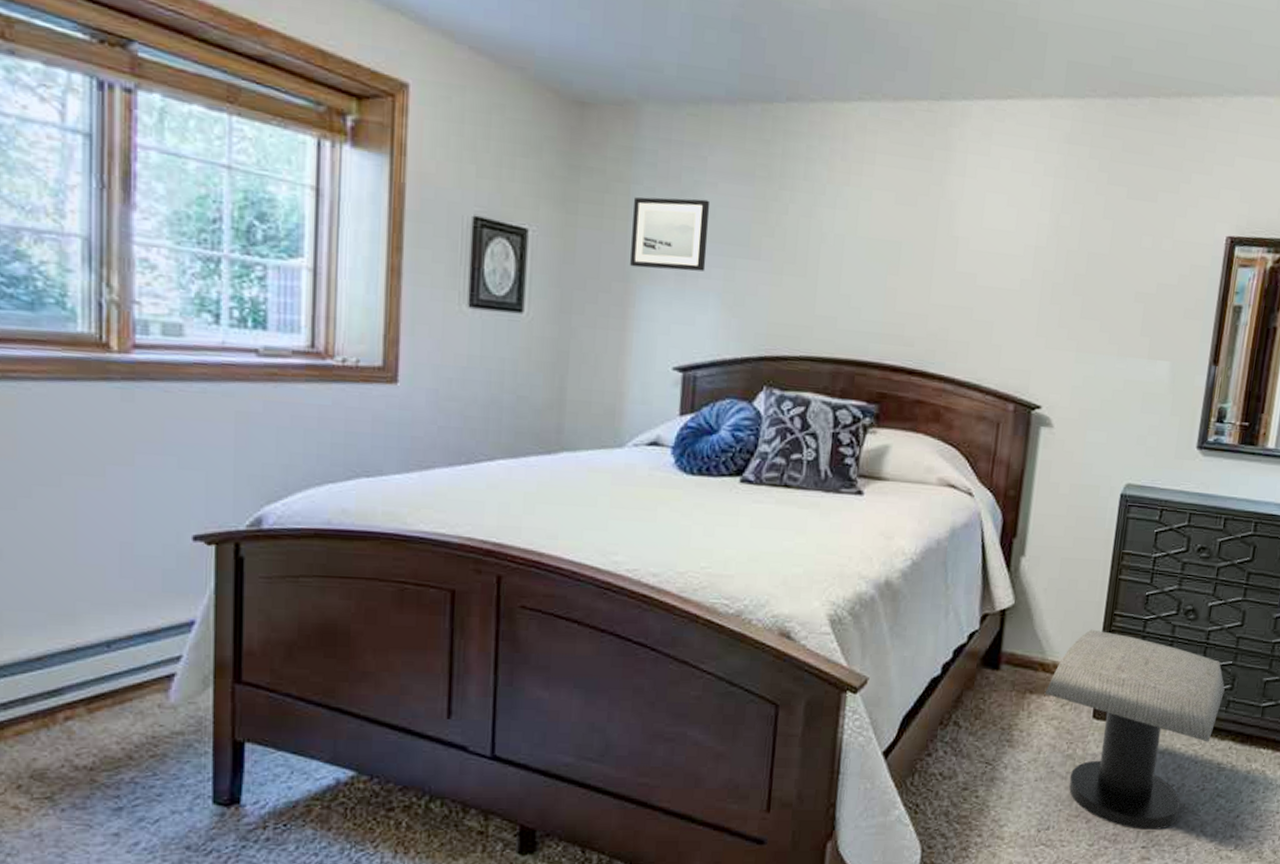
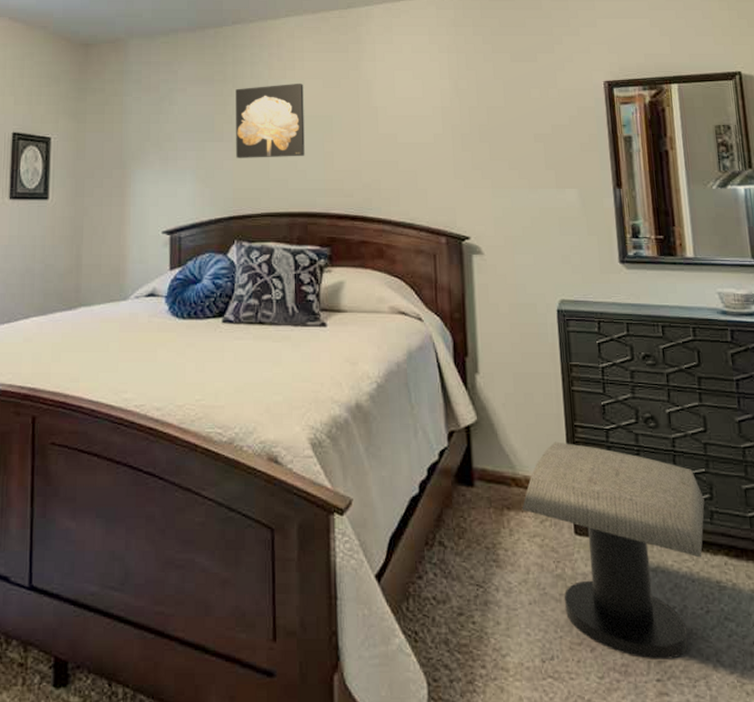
wall art: present [630,197,711,271] -> none [126,101,182,157]
wall art: none [775,191,871,290] -> present [236,84,305,158]

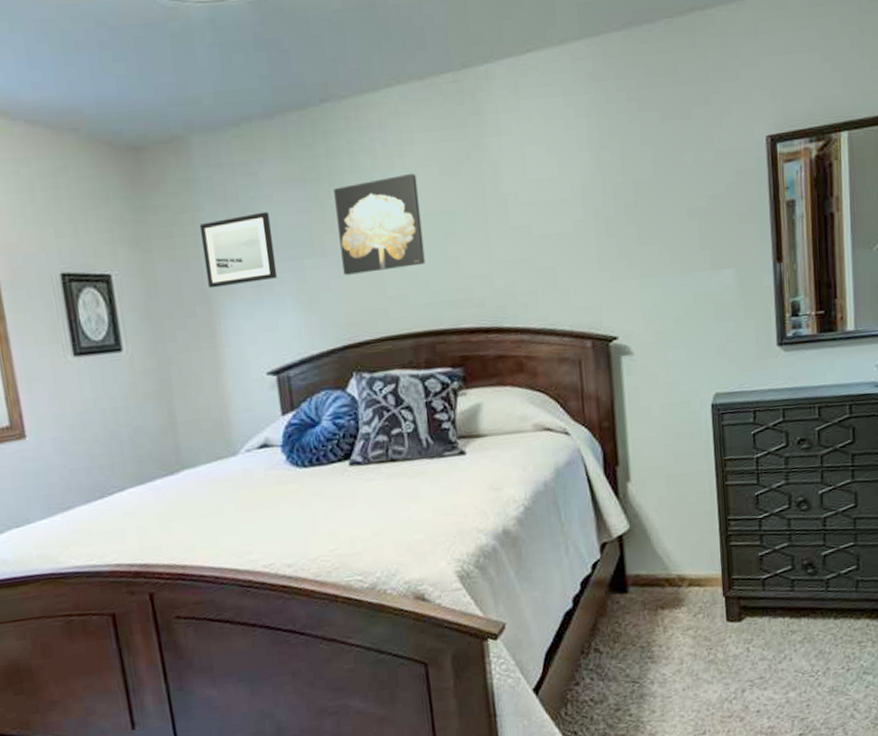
wall art: none [126,101,182,157] -> present [200,211,278,289]
stool: present [522,441,705,661] -> none [675,537,851,720]

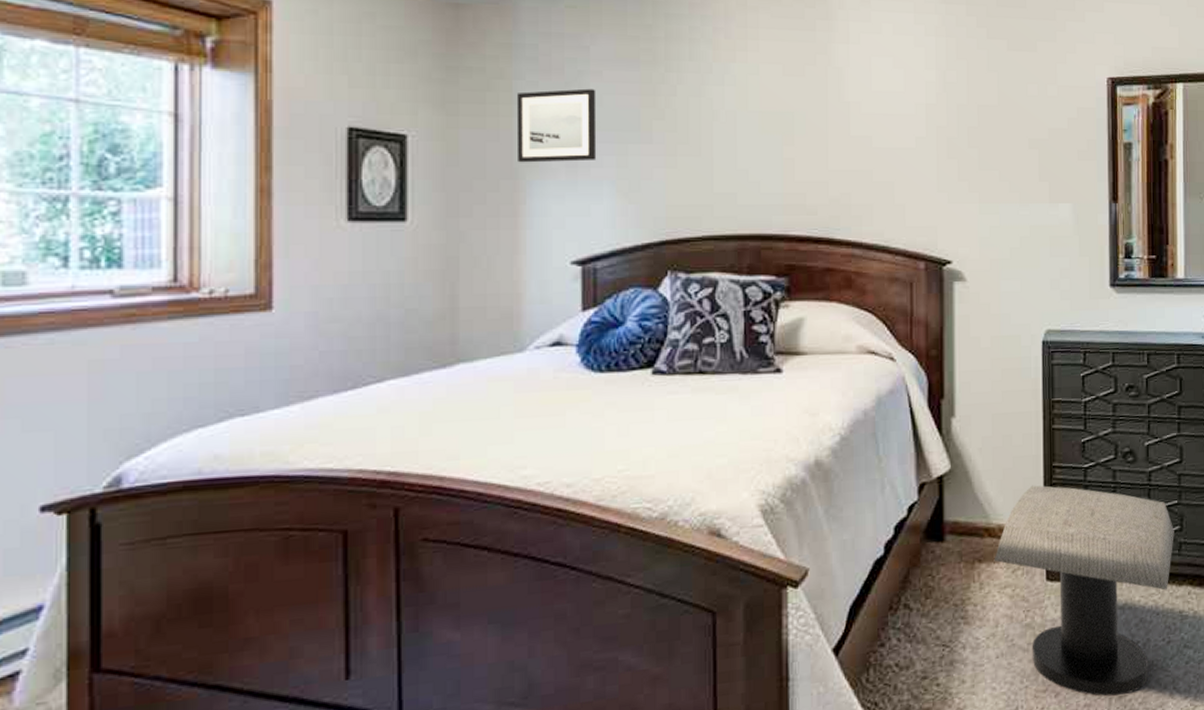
wall art: present [334,174,425,275] -> none [669,69,759,166]
stool: none [675,537,851,720] -> present [993,485,1174,697]

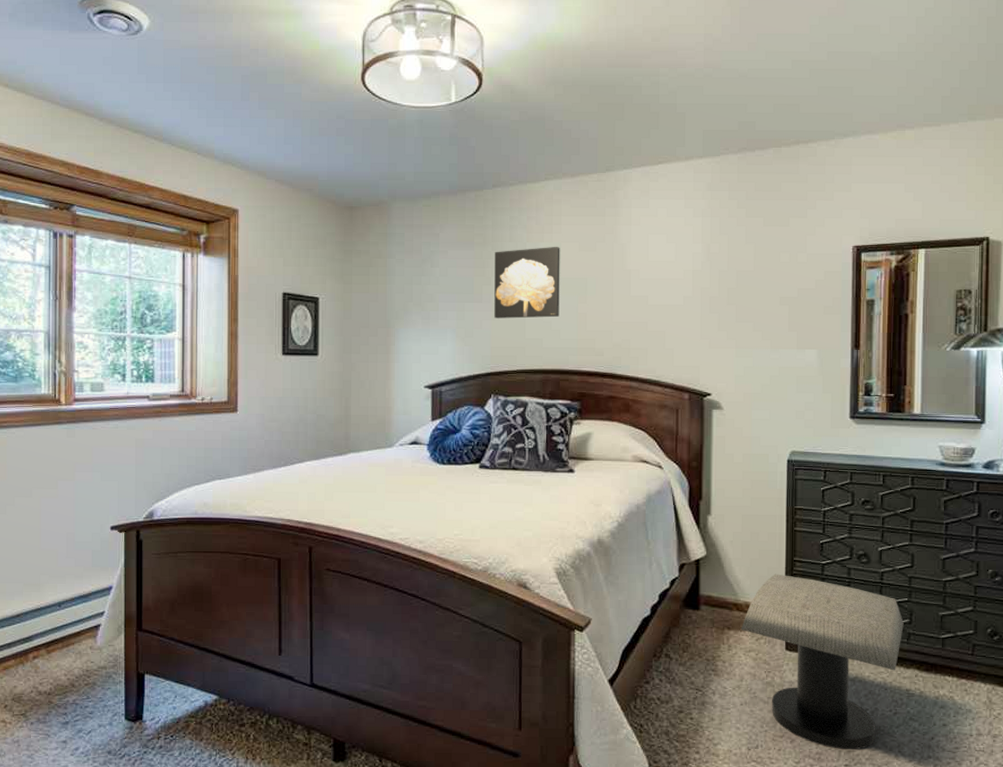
wall art: present [518,88,597,163] -> none [390,263,444,316]
wall art: none [669,69,759,166] -> present [494,247,560,319]

